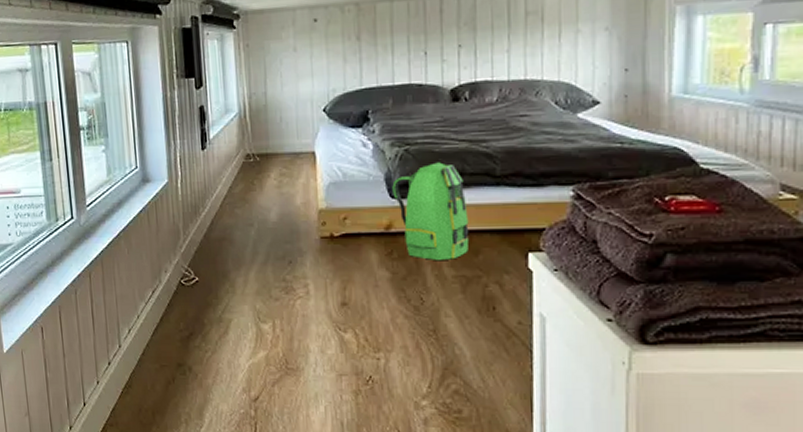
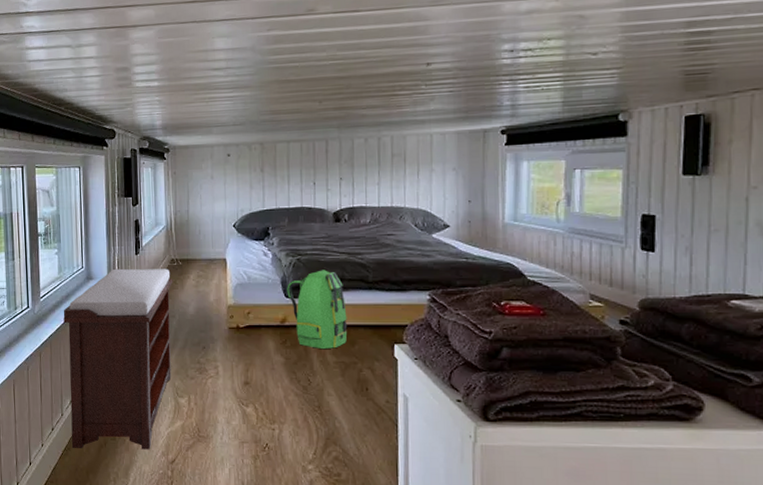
bench: none [115,166,251,386] -> present [63,268,173,450]

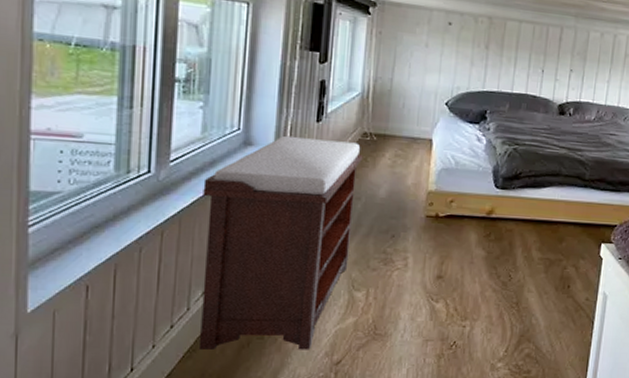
backpack: present [287,270,348,349] -> none [498,162,559,245]

